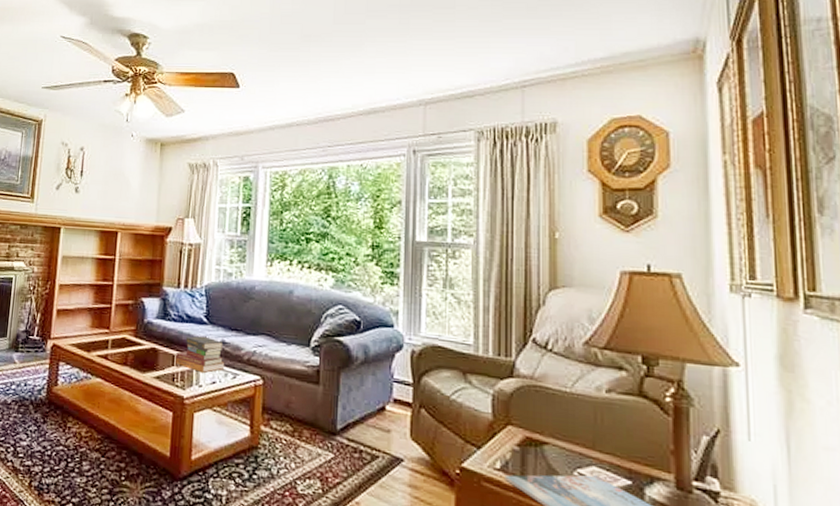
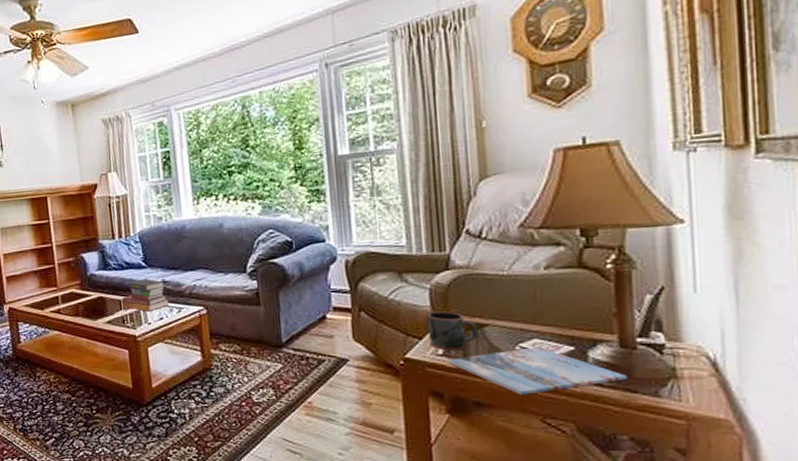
mug: none [487,419,537,468] -> present [427,310,478,351]

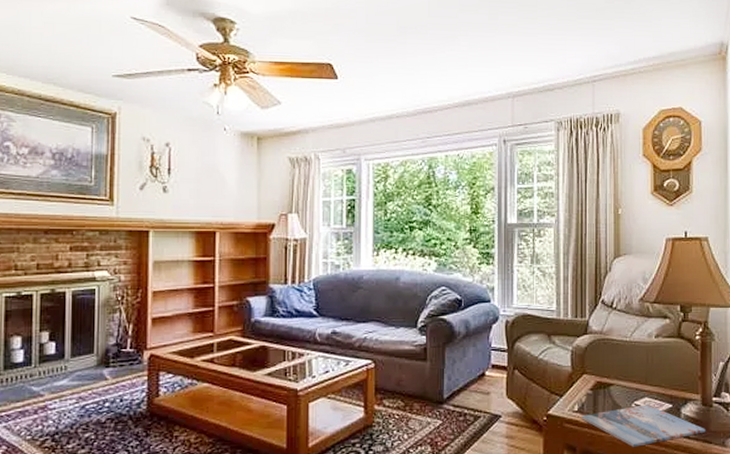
books: present [122,279,168,311] -> none [287,328,336,364]
mug: present [427,310,478,351] -> none [568,371,606,408]

